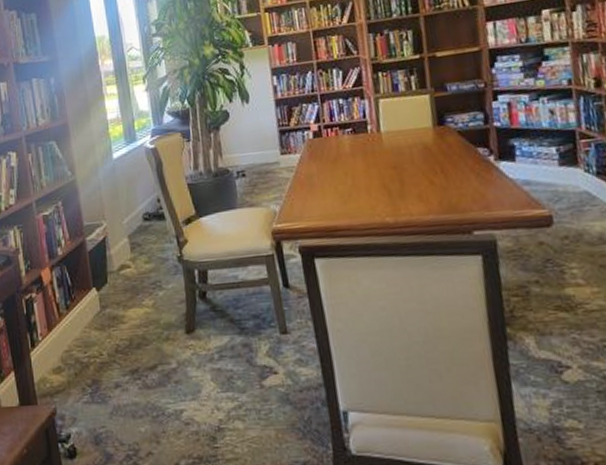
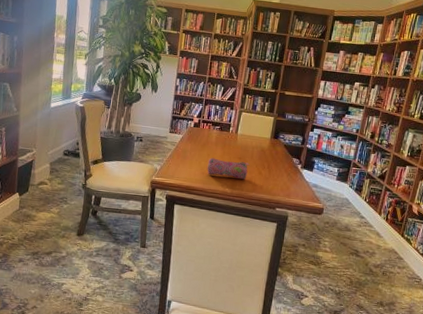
pencil case: none [347,171,413,203] -> present [207,157,250,180]

